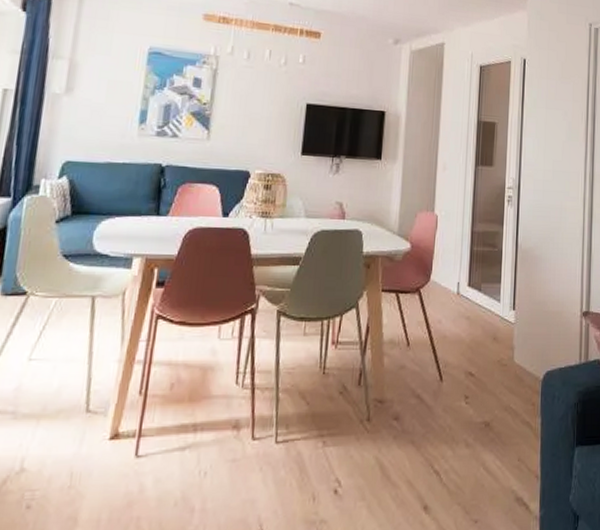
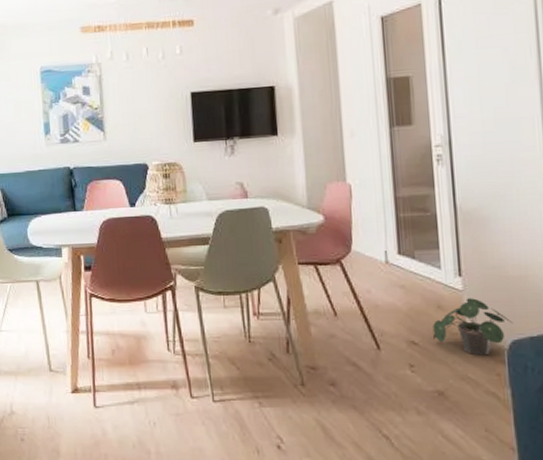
potted plant: none [487,331,548,386] -> present [433,298,513,356]

